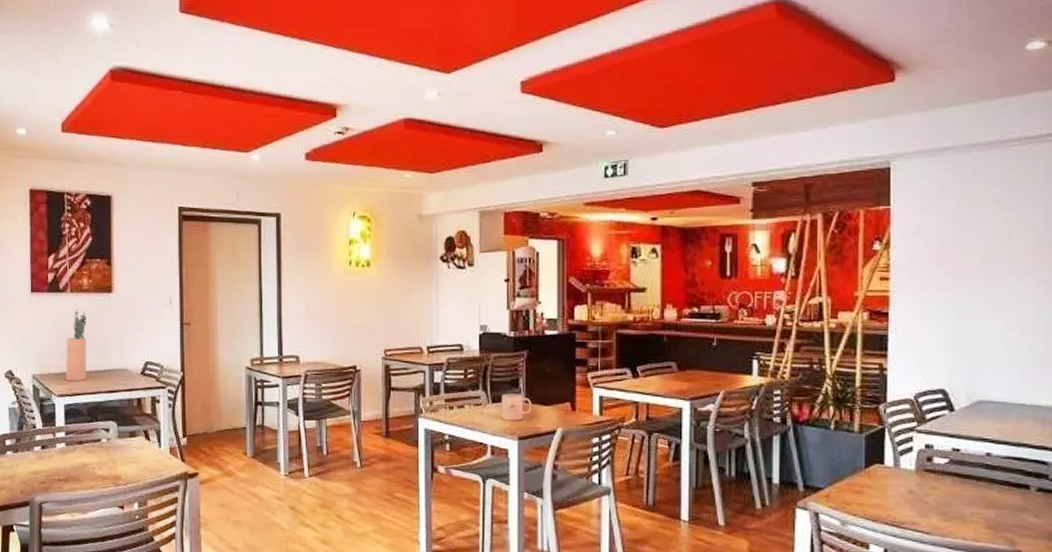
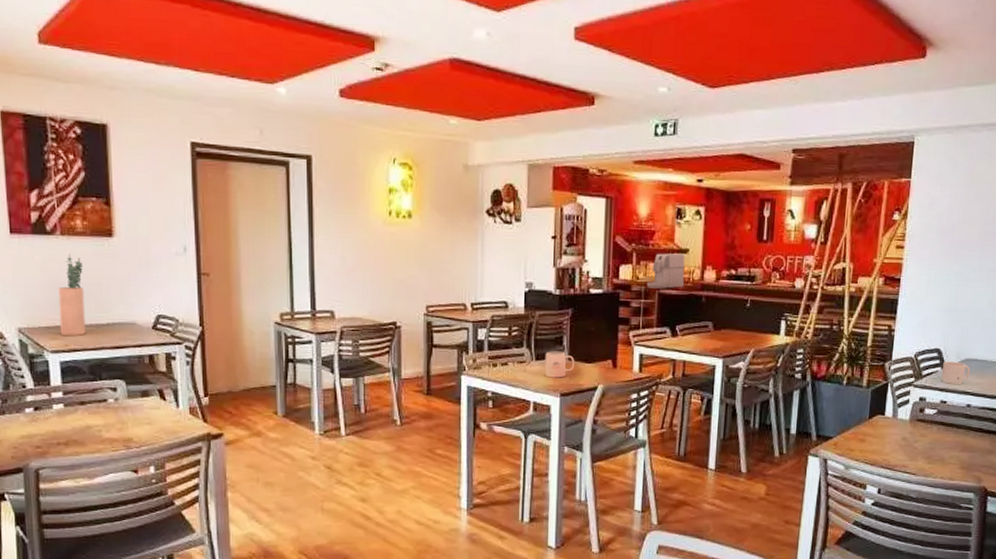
coffee machine: none [603,293,643,329] -> present [646,253,685,289]
mug: none [951,403,986,431] -> present [941,361,971,385]

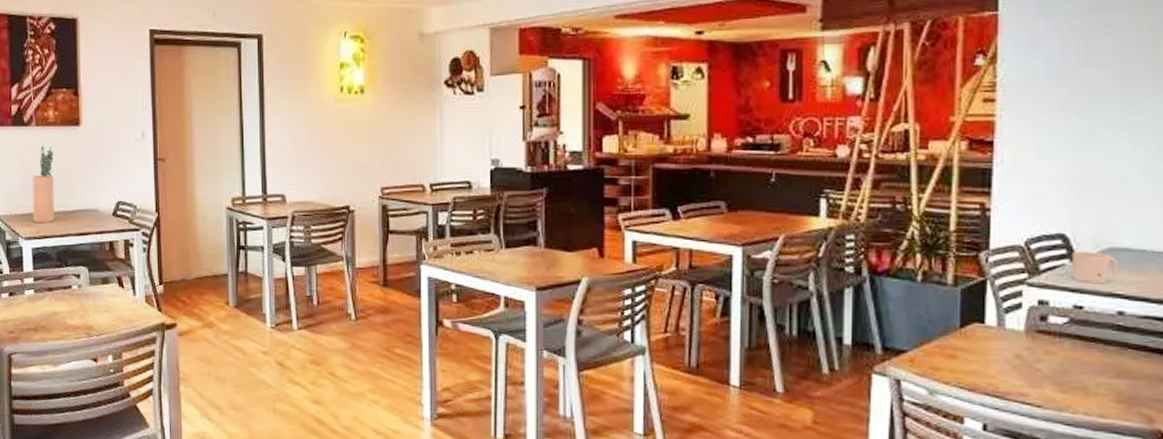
mug: present [544,351,575,378] -> none [516,237,552,269]
coffee machine: present [646,253,685,289] -> none [637,120,685,163]

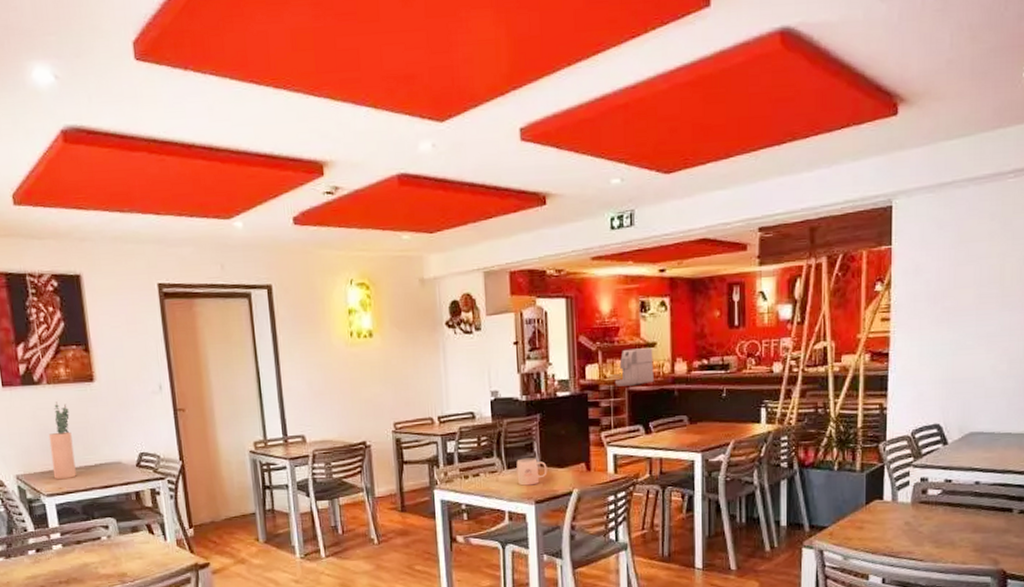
mug: none [516,237,552,269] -> present [516,458,548,486]
coffee machine: none [637,120,685,163] -> present [614,348,654,386]
mug: present [1072,251,1119,285] -> none [944,436,976,462]

